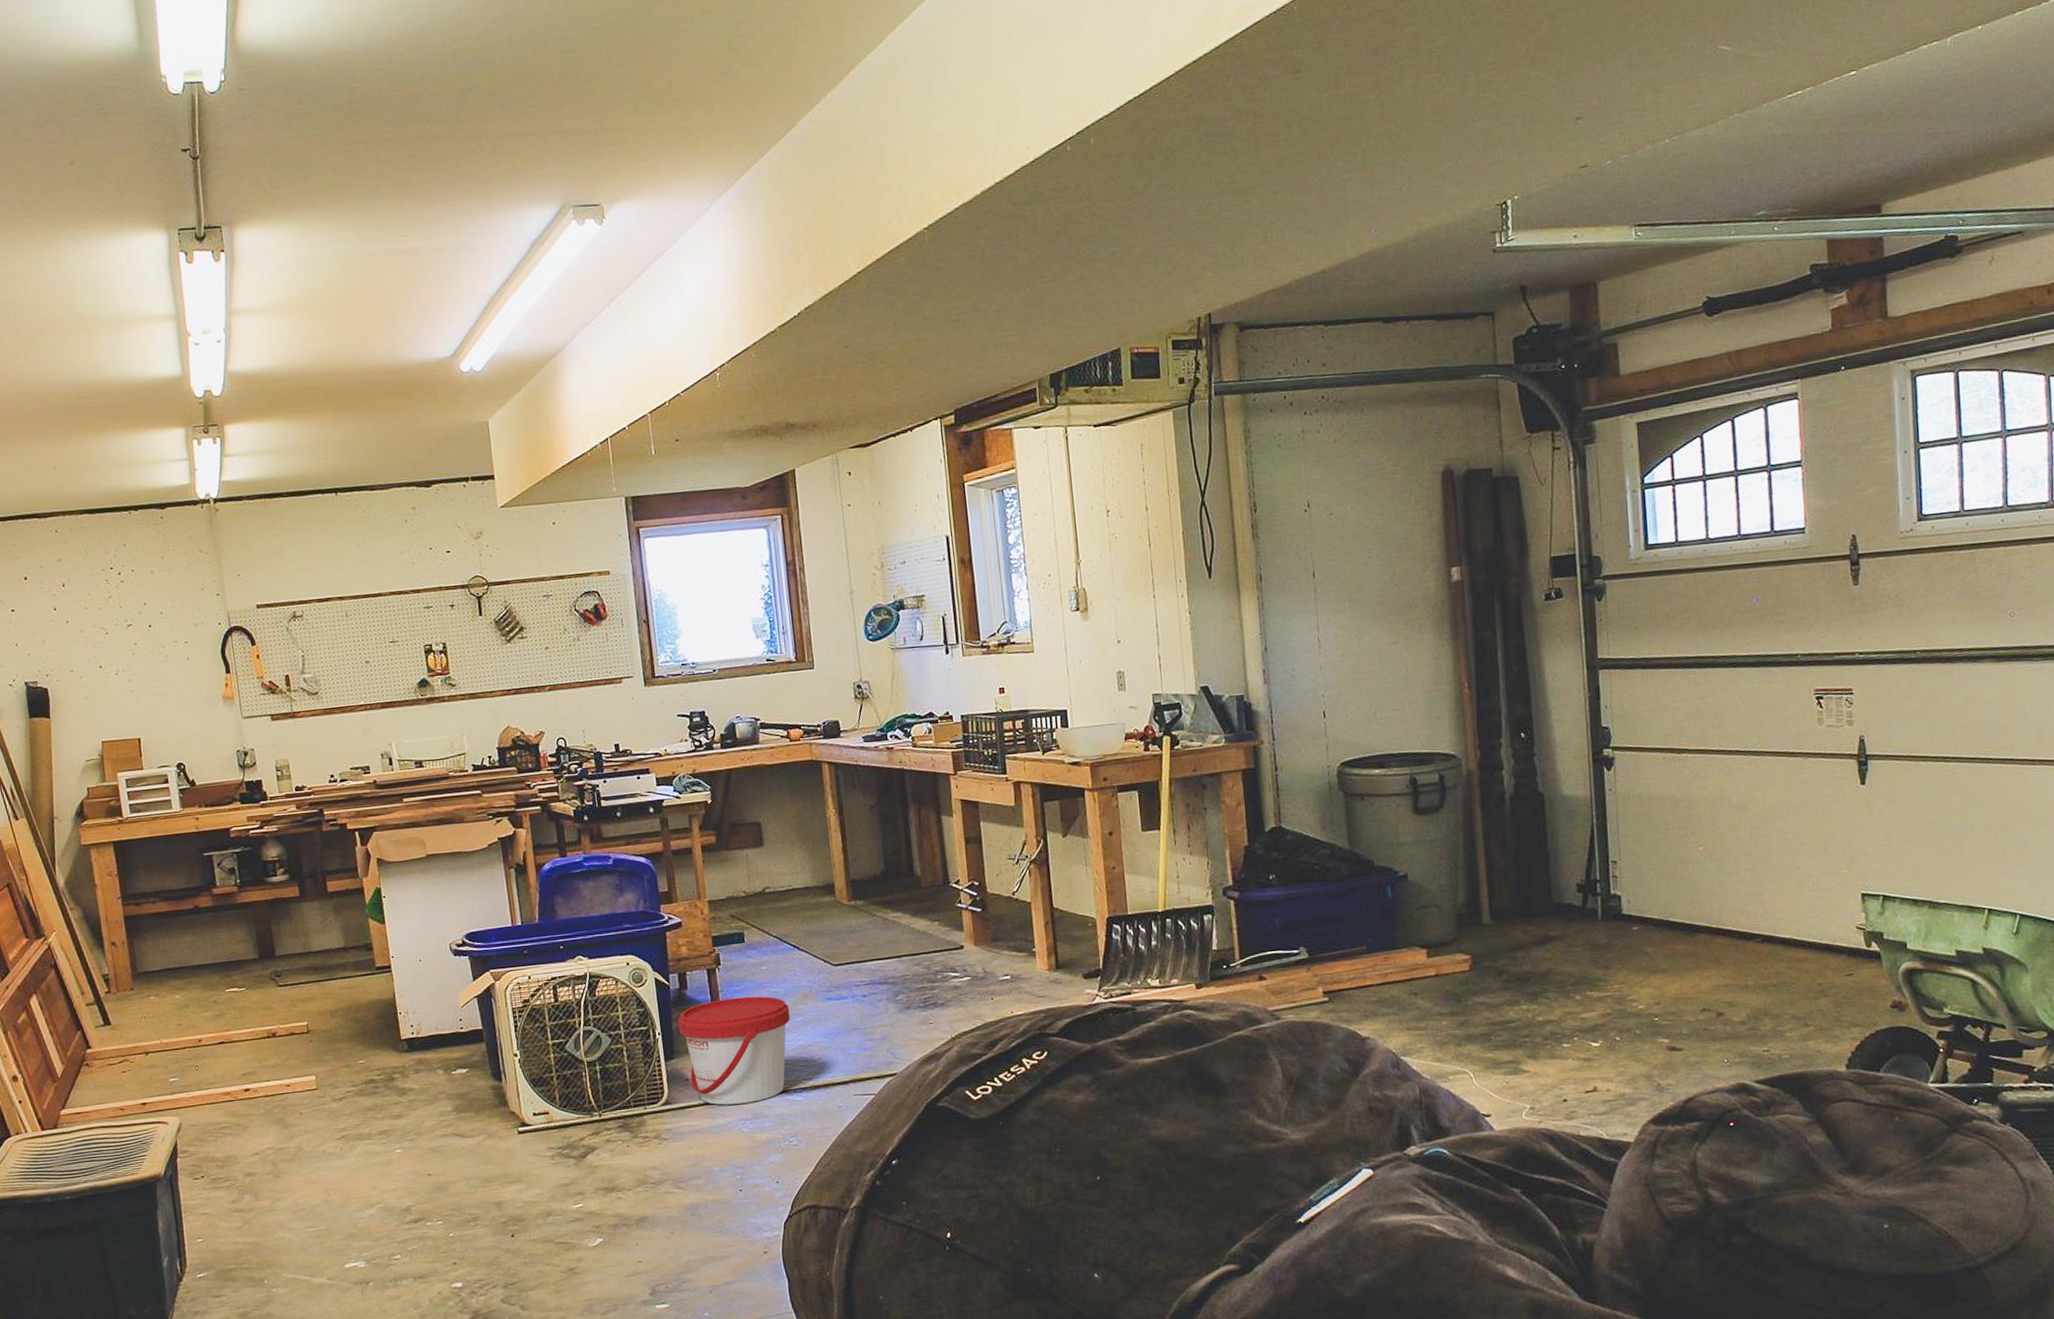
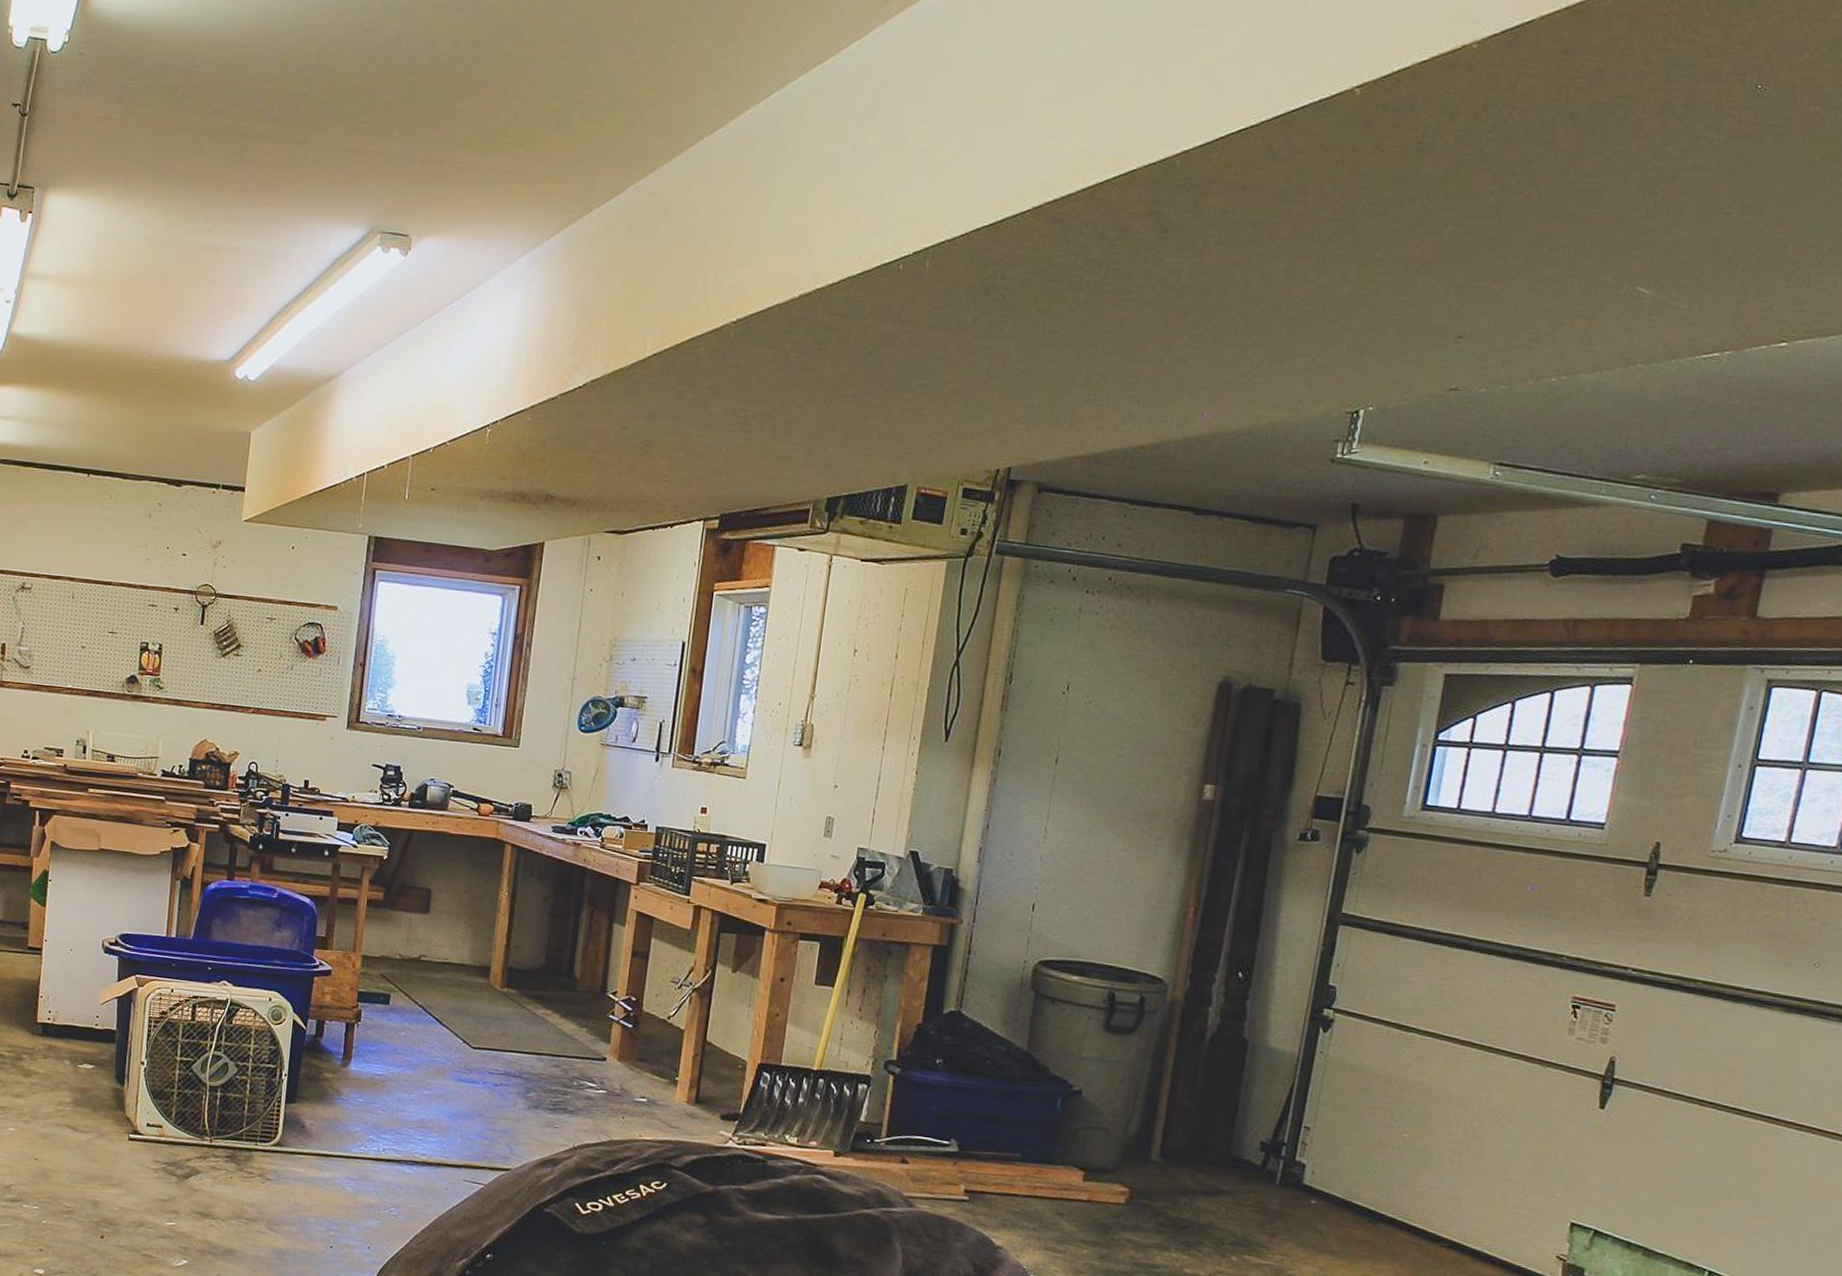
bucket: present [678,996,791,1105] -> none [305,1055,419,1164]

